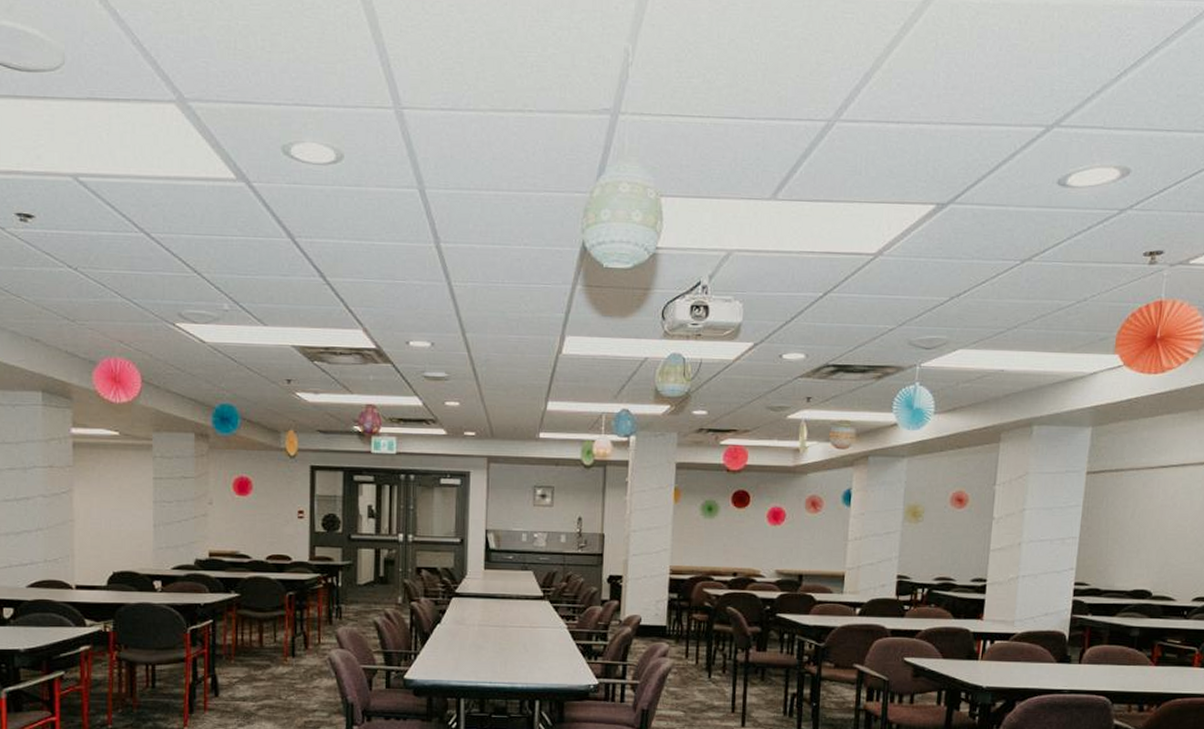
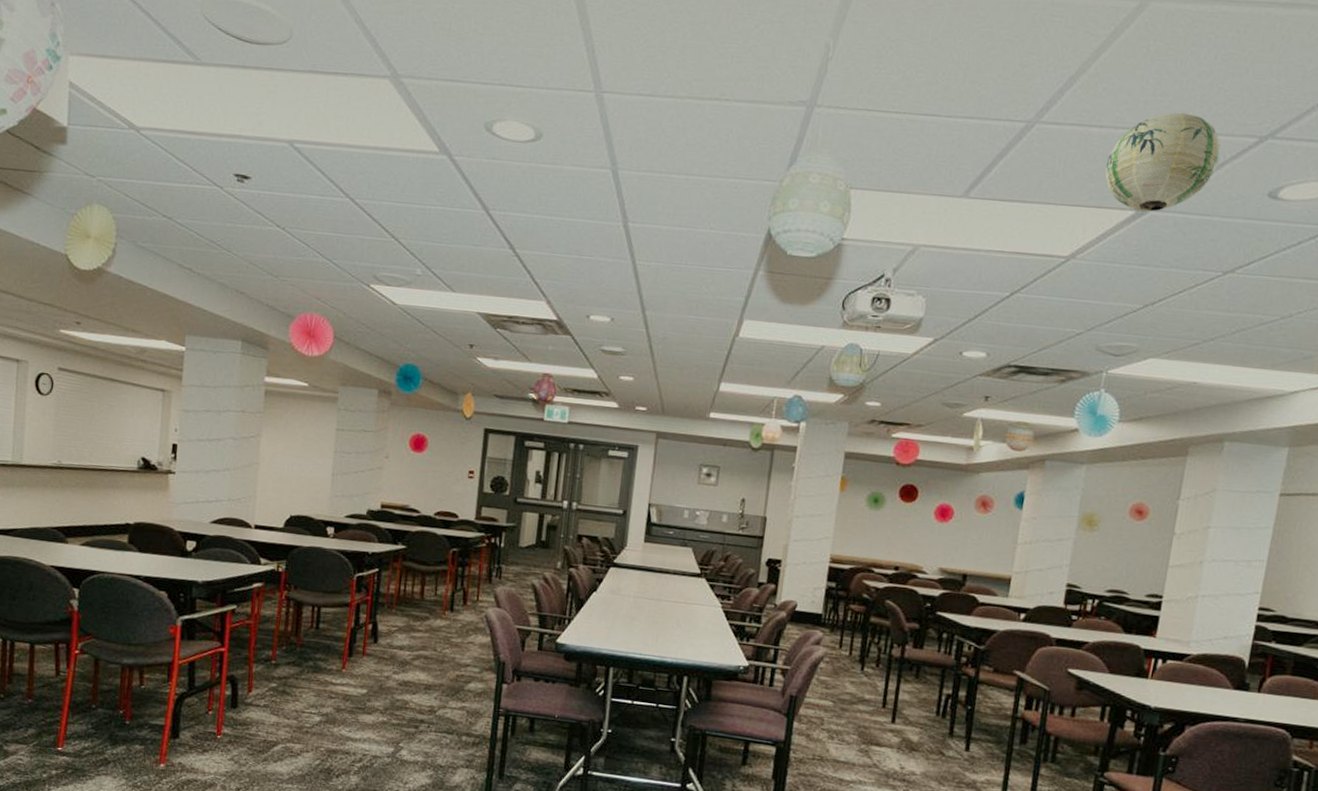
paper lantern: none [904,104,1011,205] -> present [1104,112,1221,212]

